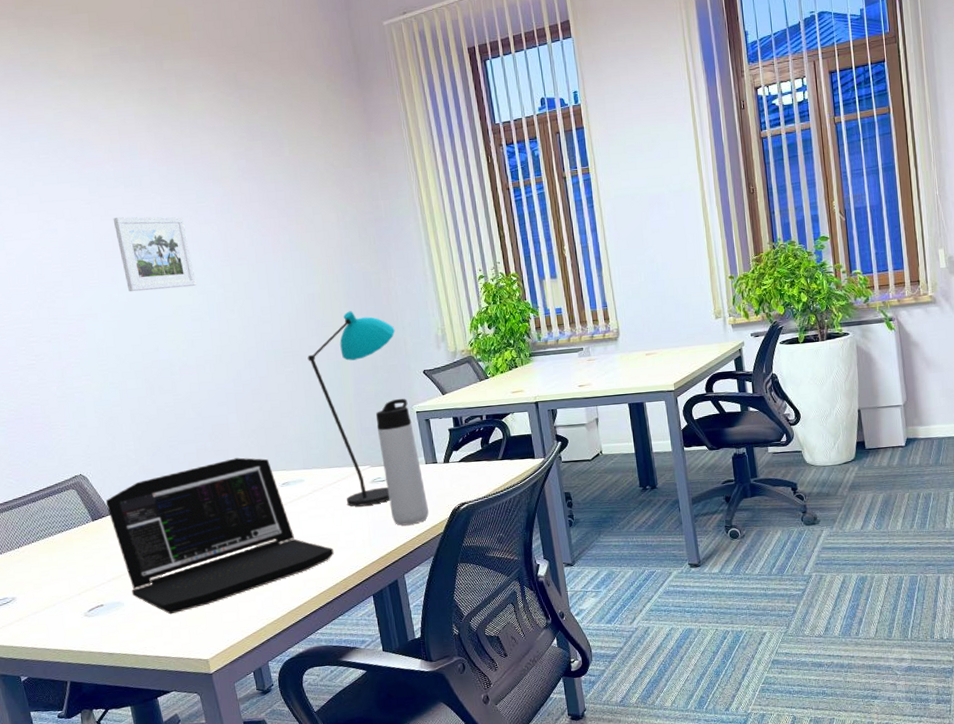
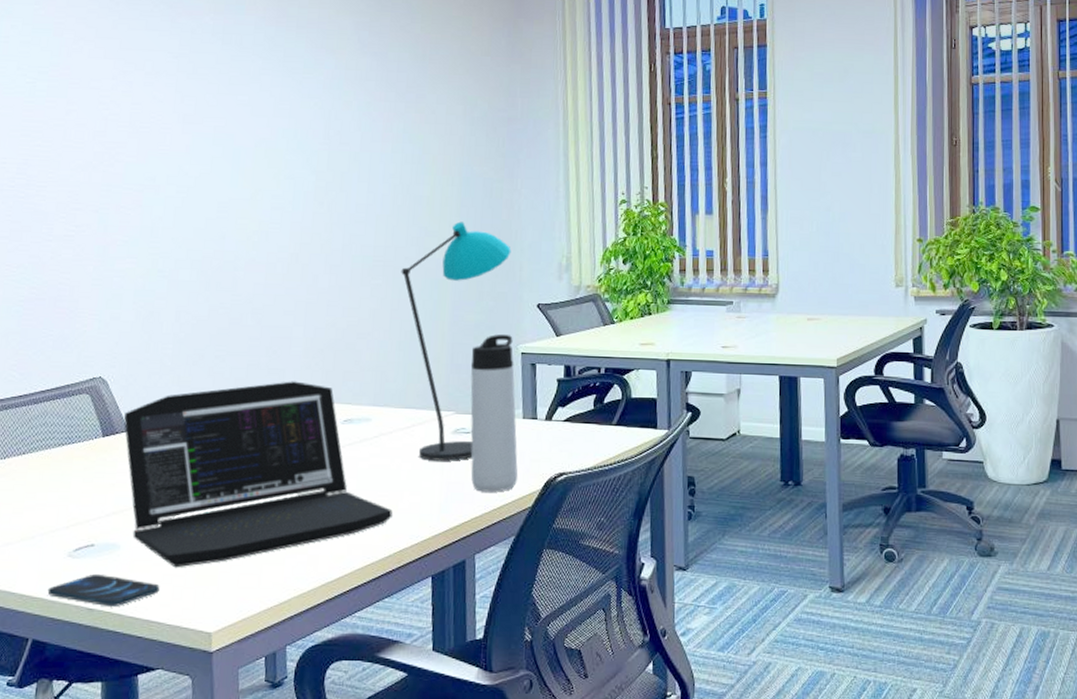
smartphone: none [74,626,161,650] -> present [47,573,160,608]
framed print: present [113,216,197,292] -> none [201,78,285,169]

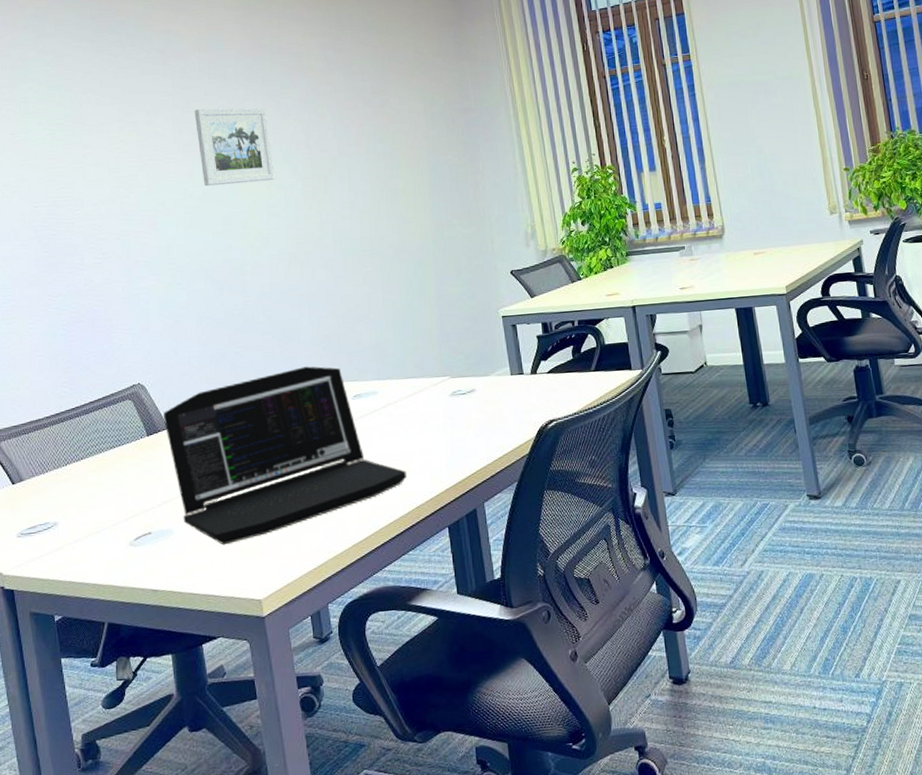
smartphone: present [47,573,160,608] -> none [116,557,212,587]
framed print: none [201,78,285,169] -> present [194,108,275,187]
desk lamp: present [401,221,512,461] -> none [387,206,482,423]
thermos bottle: present [470,335,518,492] -> none [457,302,514,446]

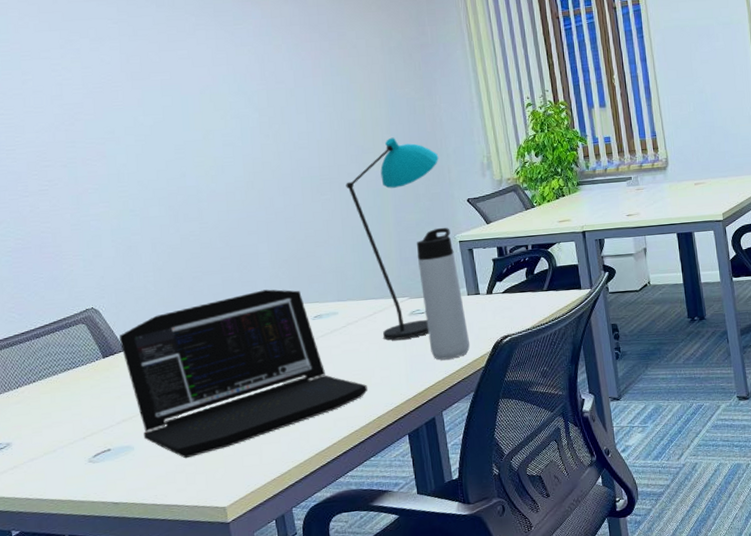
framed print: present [194,108,275,187] -> none [142,37,230,115]
desk lamp: none [387,206,482,423] -> present [346,137,439,341]
thermos bottle: none [457,302,514,446] -> present [416,228,470,360]

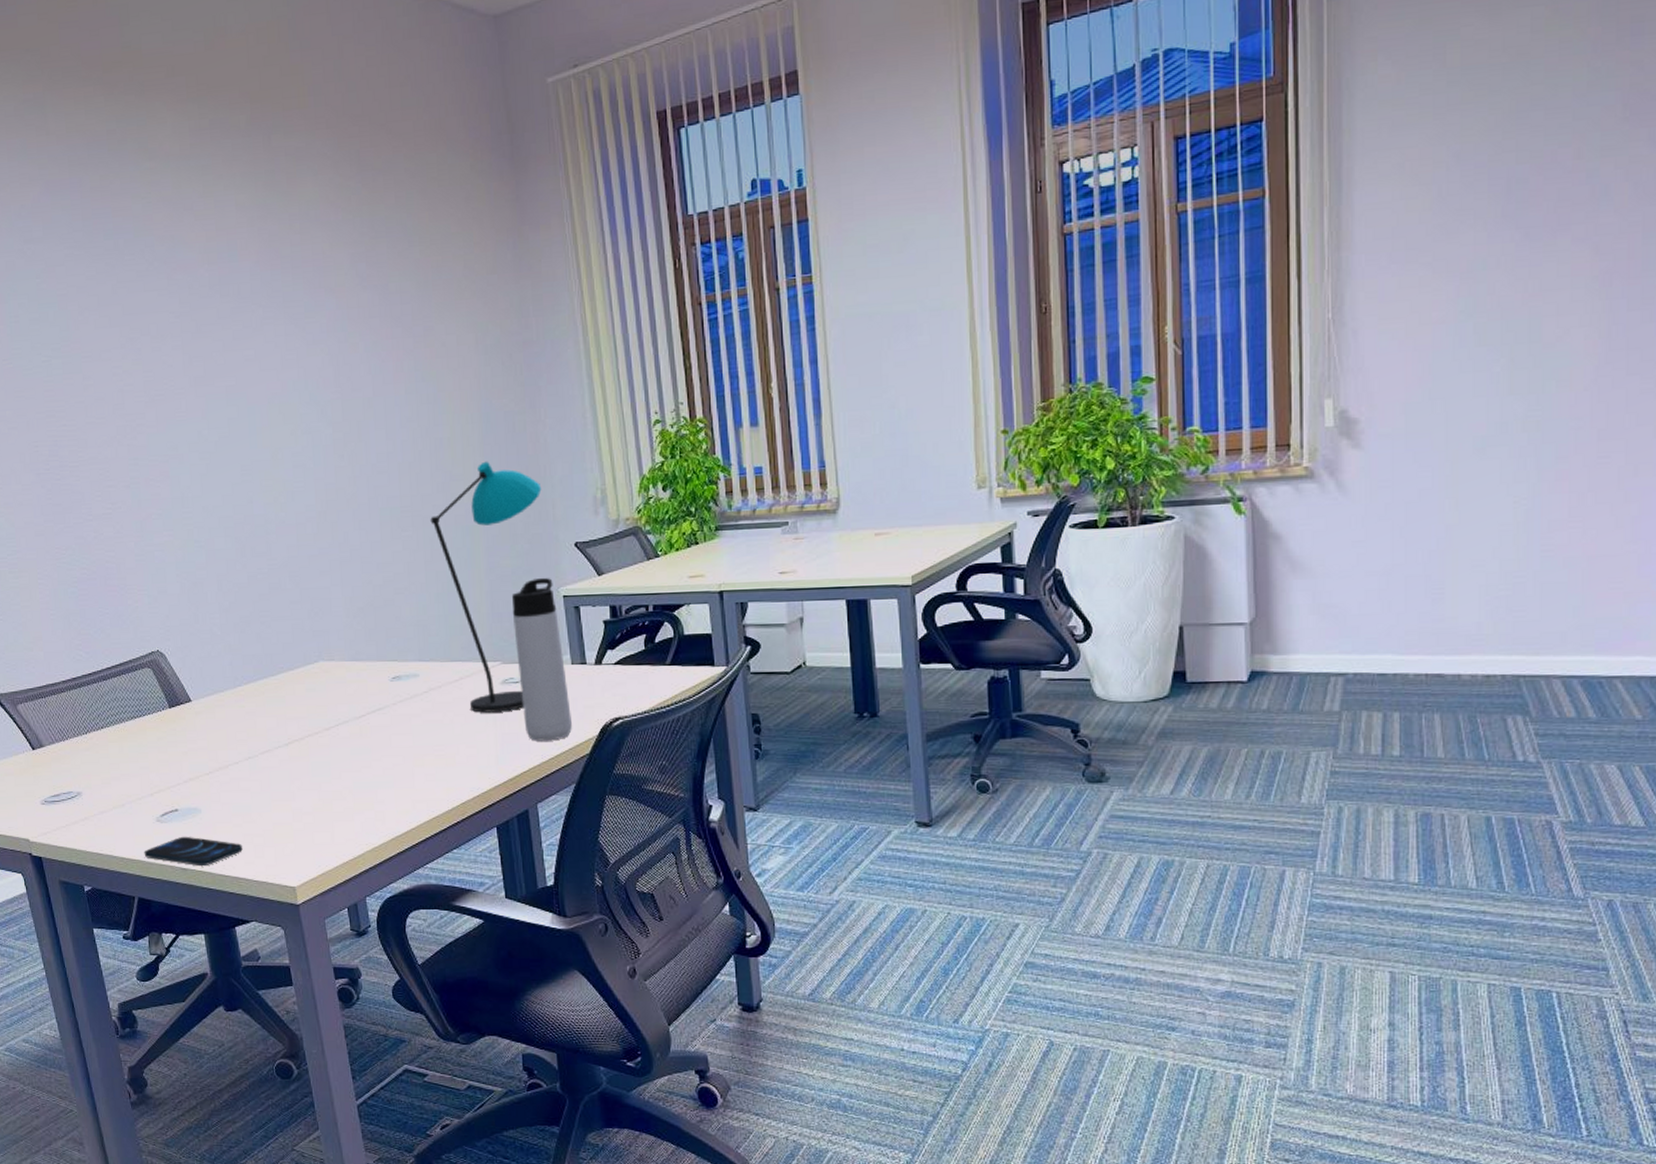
smartphone: none [75,472,175,499] -> present [144,836,243,867]
laptop: present [119,289,368,459] -> none [185,641,451,828]

